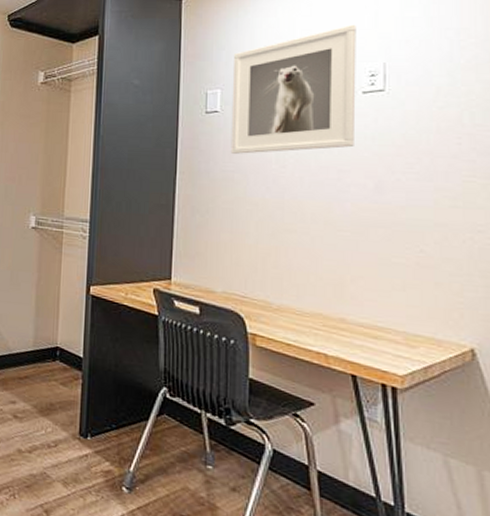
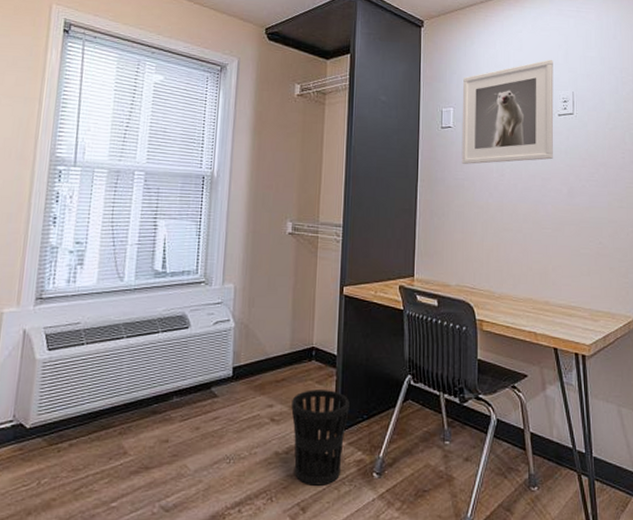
wastebasket: none [34,390,97,491] -> present [291,390,350,486]

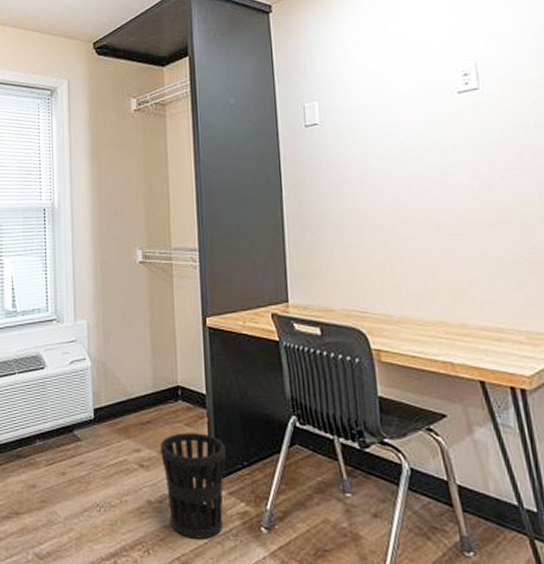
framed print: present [461,59,554,164] -> none [327,25,456,166]

